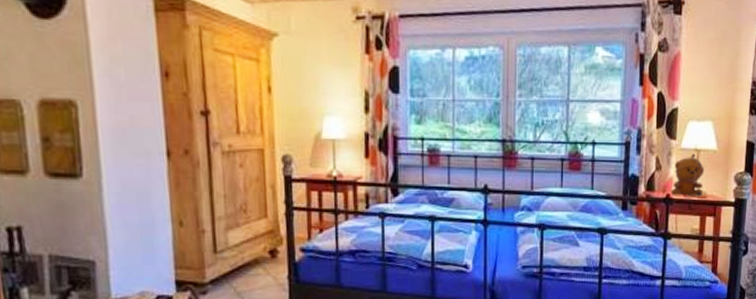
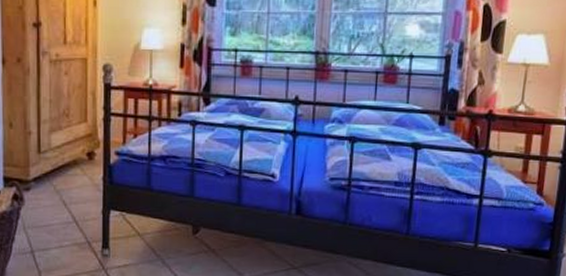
stuffed bear: present [670,153,705,196] -> none [493,68,534,113]

